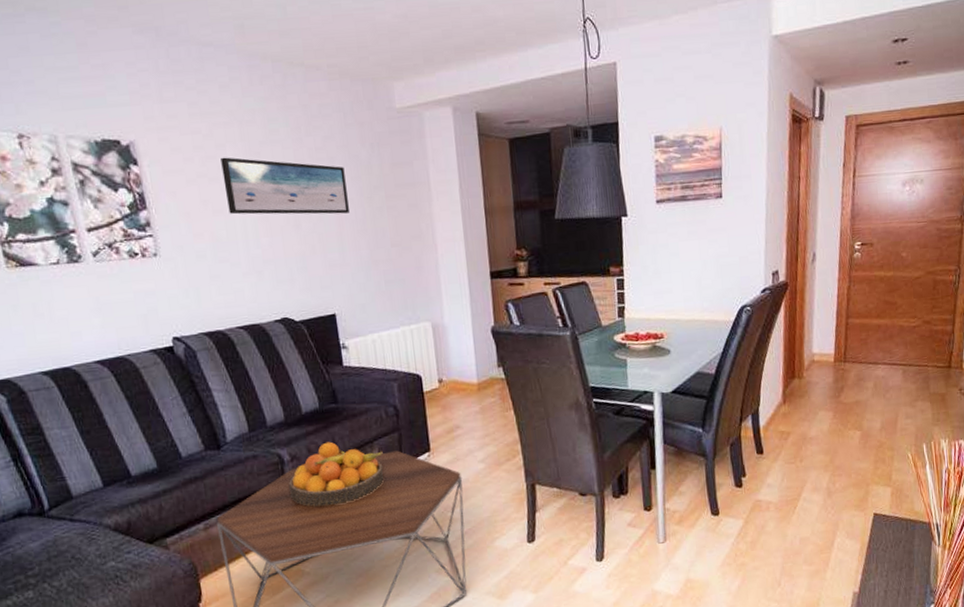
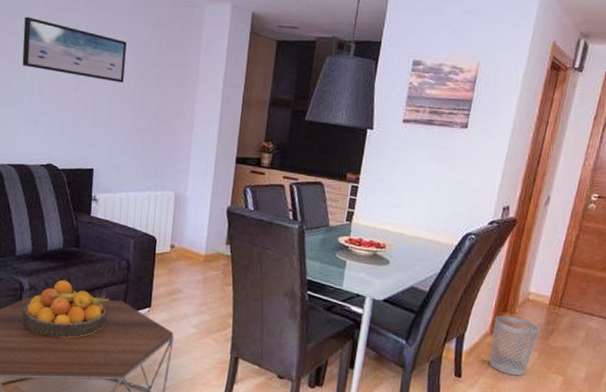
wastebasket: none [784,381,830,441] -> present [489,315,540,376]

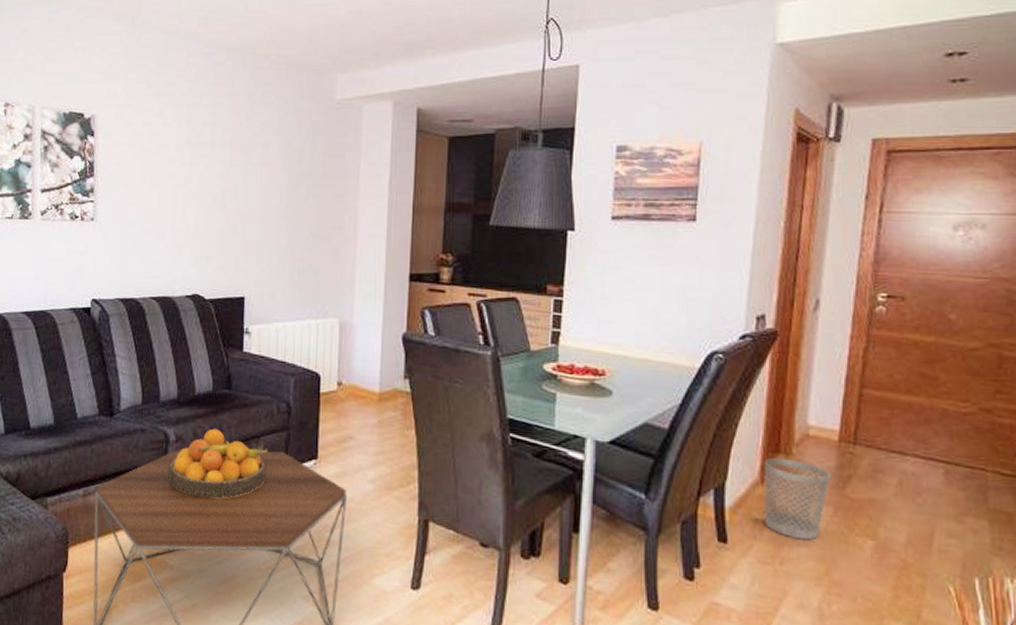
wall art: present [22,16,127,83] -> none [163,135,277,198]

